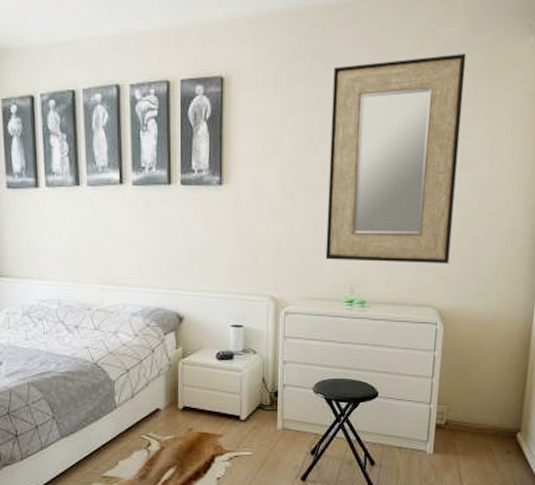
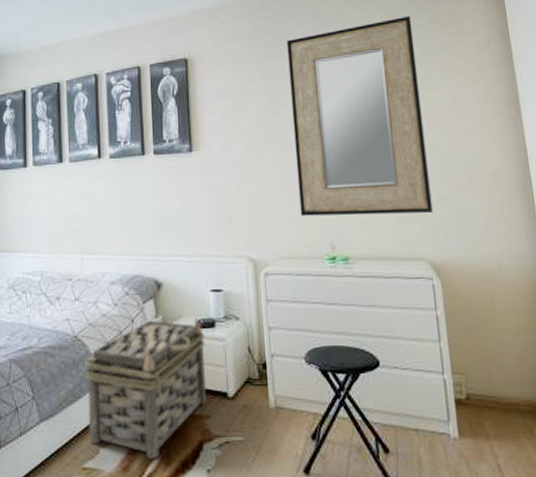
basket: none [105,350,222,469] -> present [85,317,206,459]

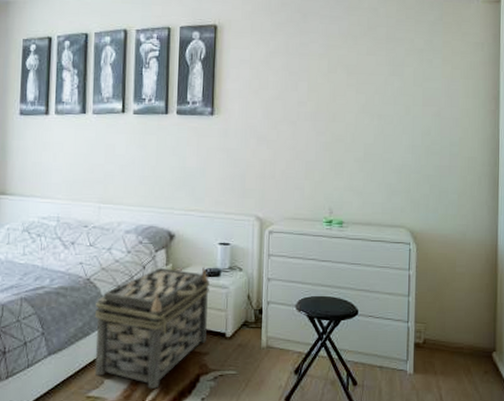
home mirror: present [286,15,433,216] -> none [306,10,422,189]

